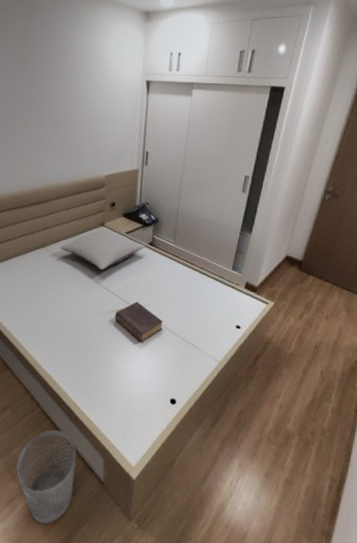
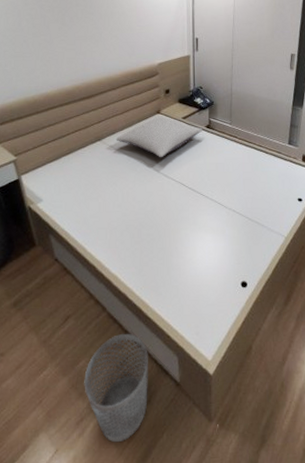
book: present [115,301,164,343] -> none [178,186,228,227]

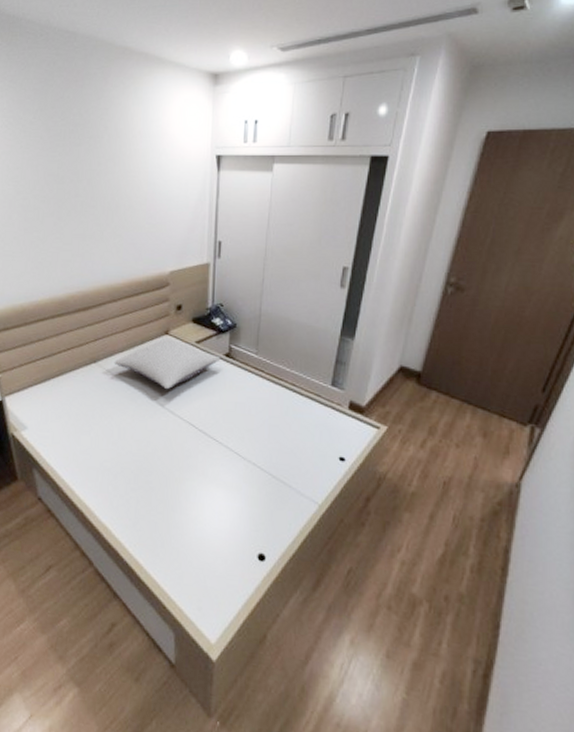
wastebasket: present [84,333,148,443] -> none [64,595,139,721]

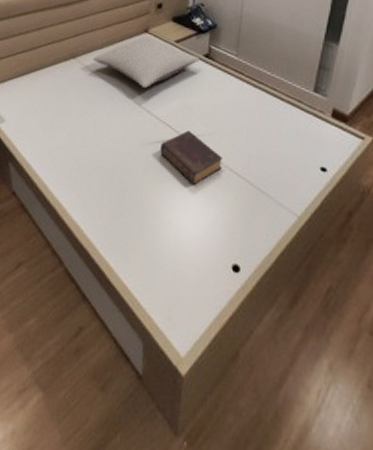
book: none [185,428,247,481] -> present [160,130,224,185]

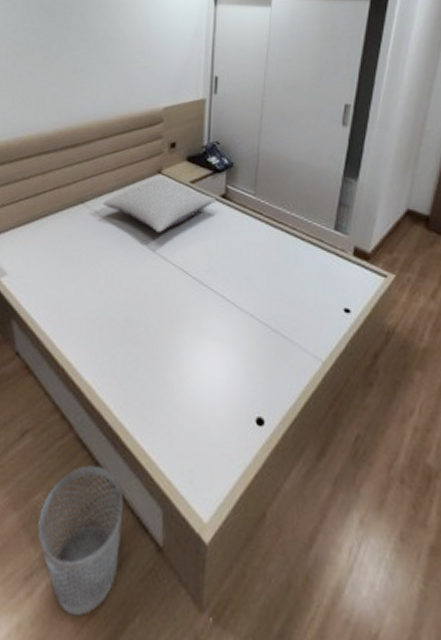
wastebasket: none [31,297,108,429] -> present [38,464,124,616]
book: present [160,130,224,185] -> none [177,276,244,335]

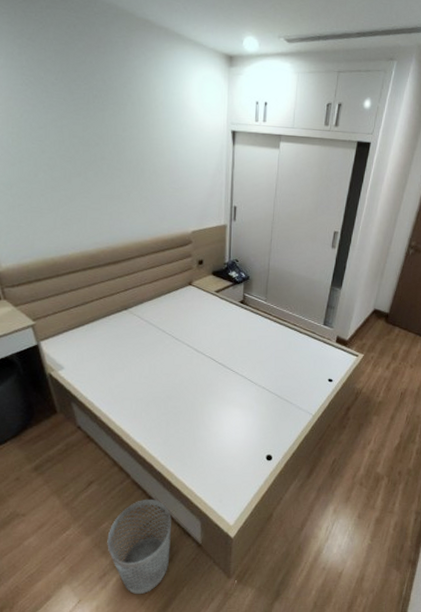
pillow: present [102,177,217,234] -> none [143,288,237,332]

